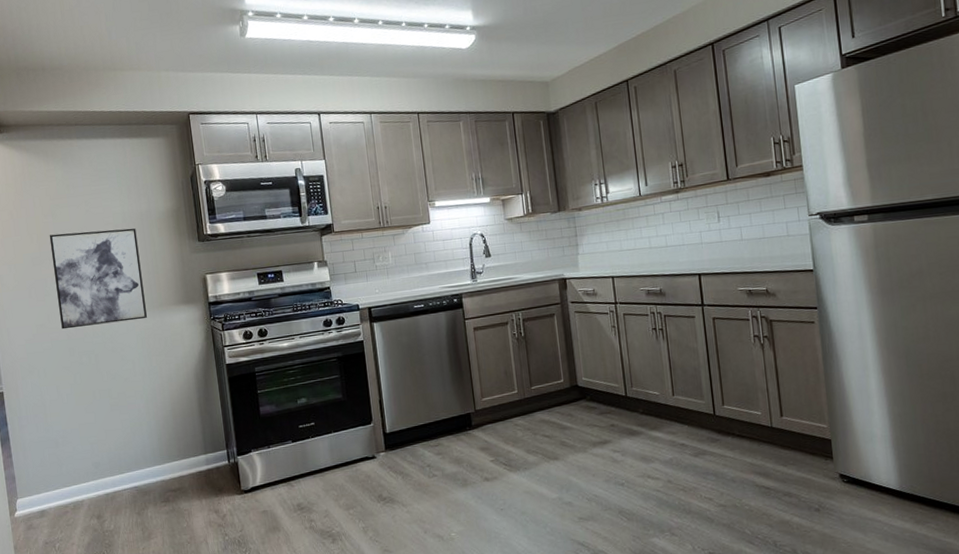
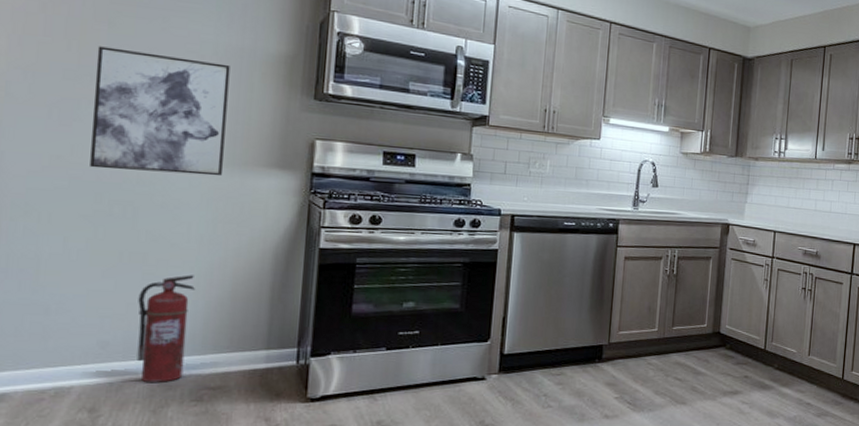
fire extinguisher: none [111,401,152,492] -> present [137,275,195,384]

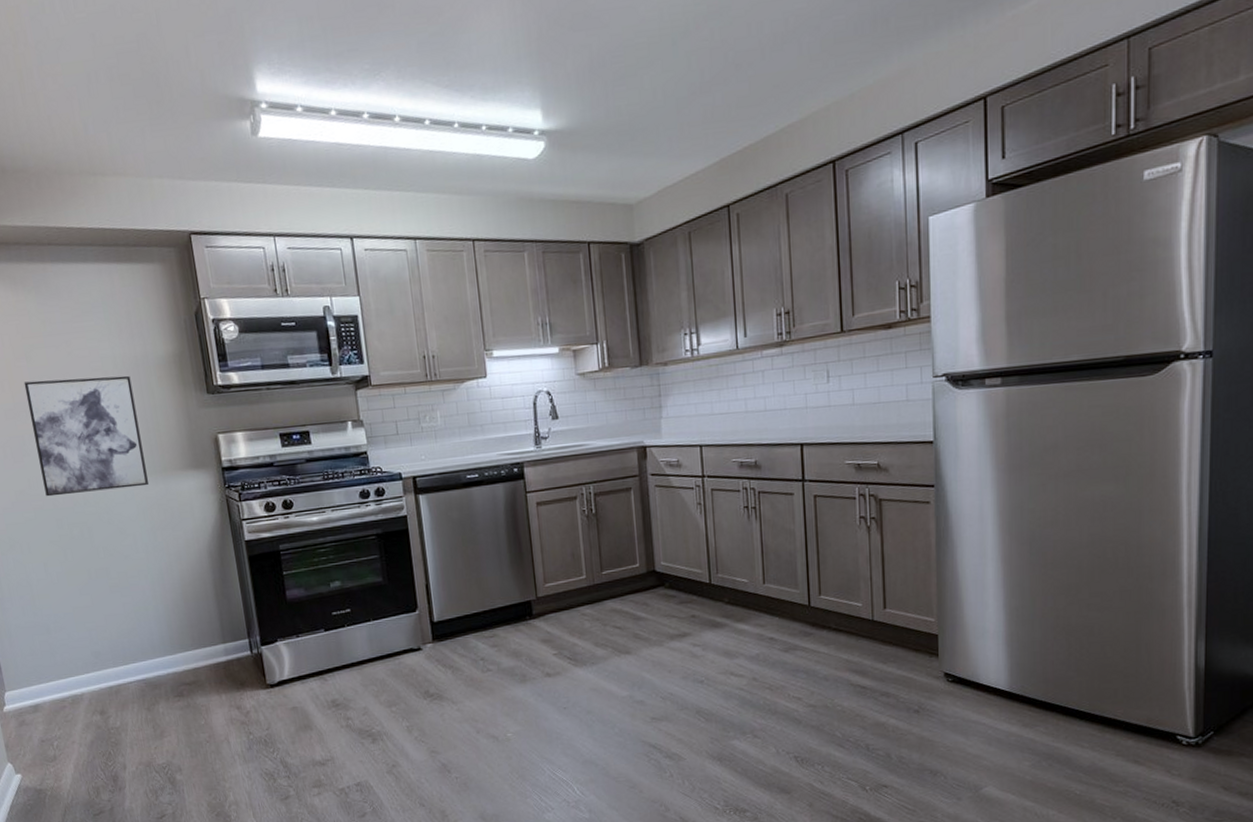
fire extinguisher: present [137,275,195,384] -> none [111,582,163,685]

